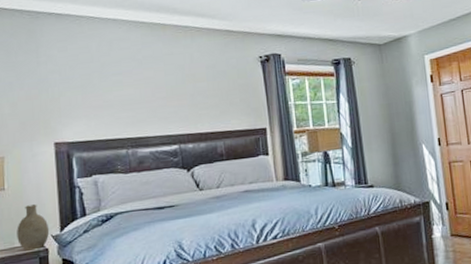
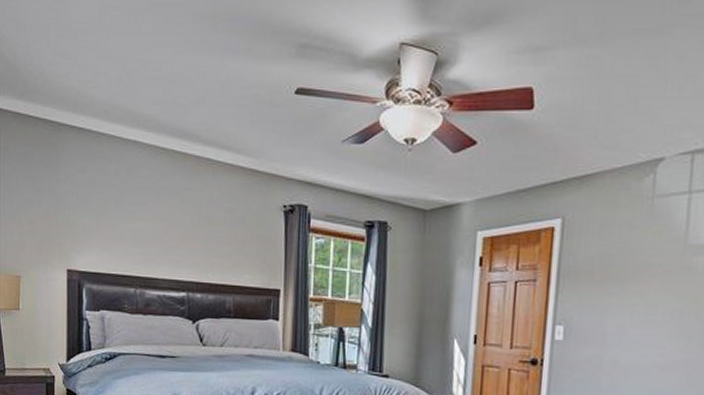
decorative vase: present [17,204,50,251] -> none [28,329,57,375]

